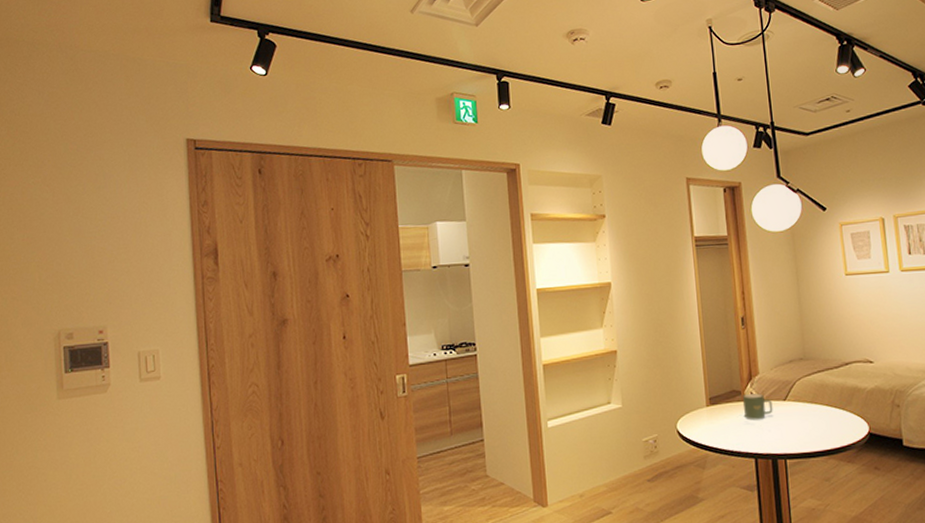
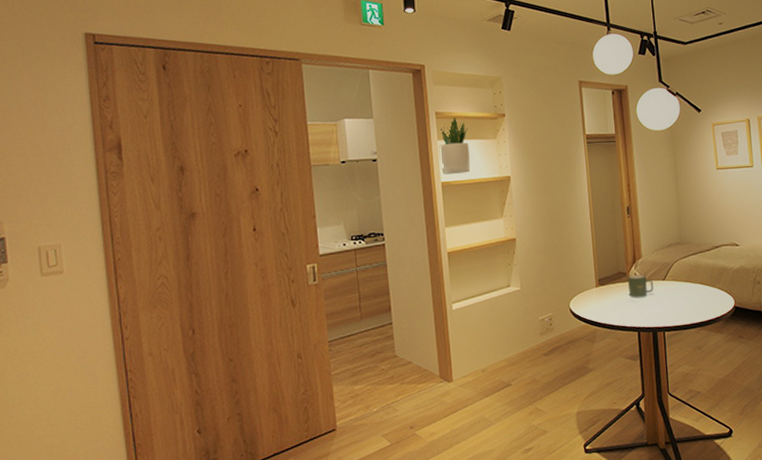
planter: none [534,218,568,281] -> present [439,116,471,175]

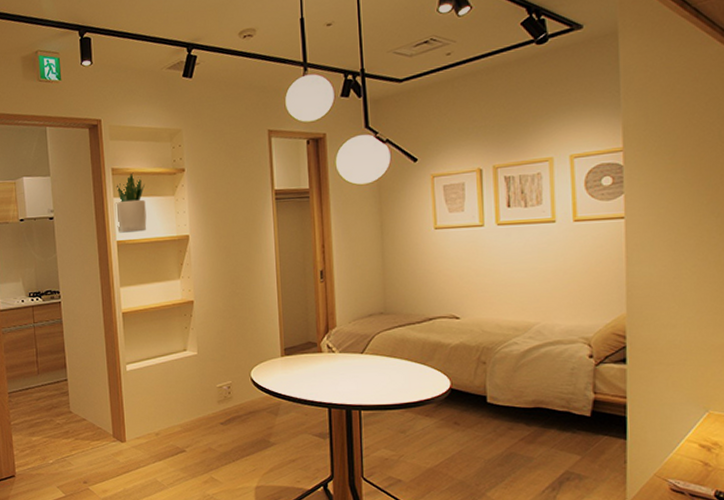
mug: present [627,274,654,299] -> none [318,346,349,372]

